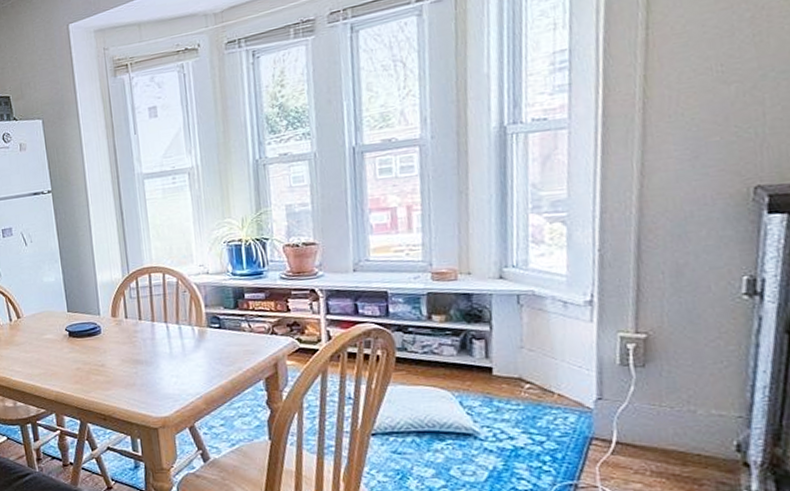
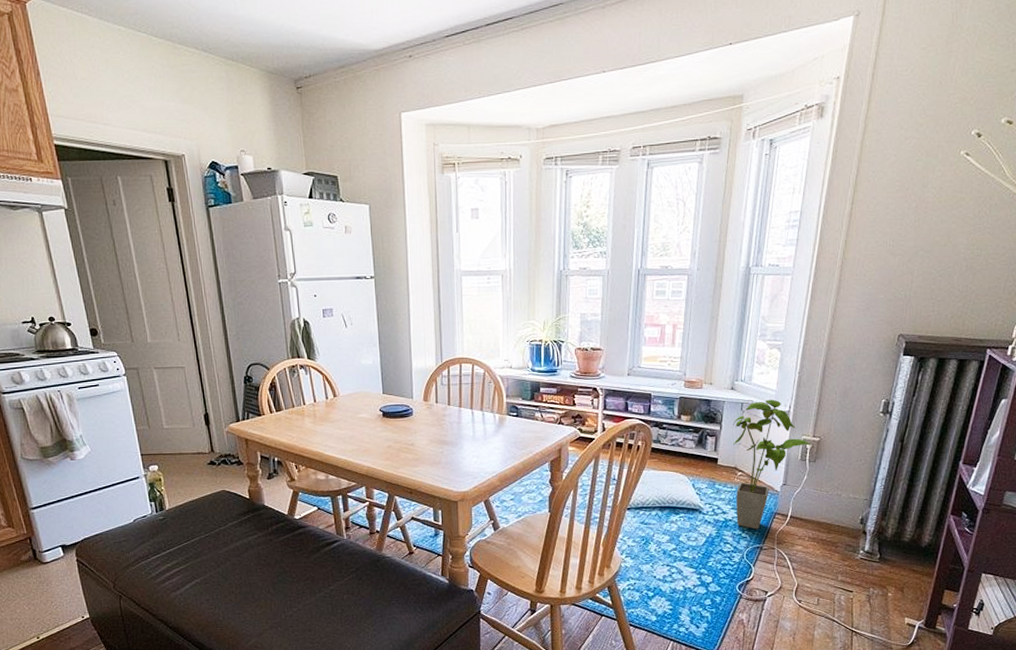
house plant: none [508,287,638,461] -> present [733,399,813,530]

